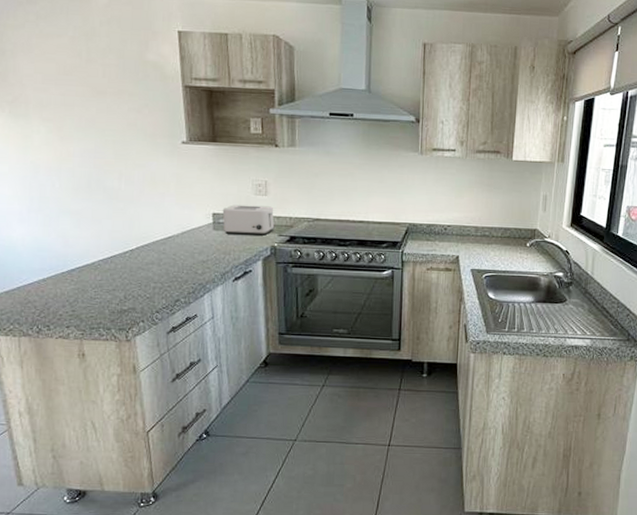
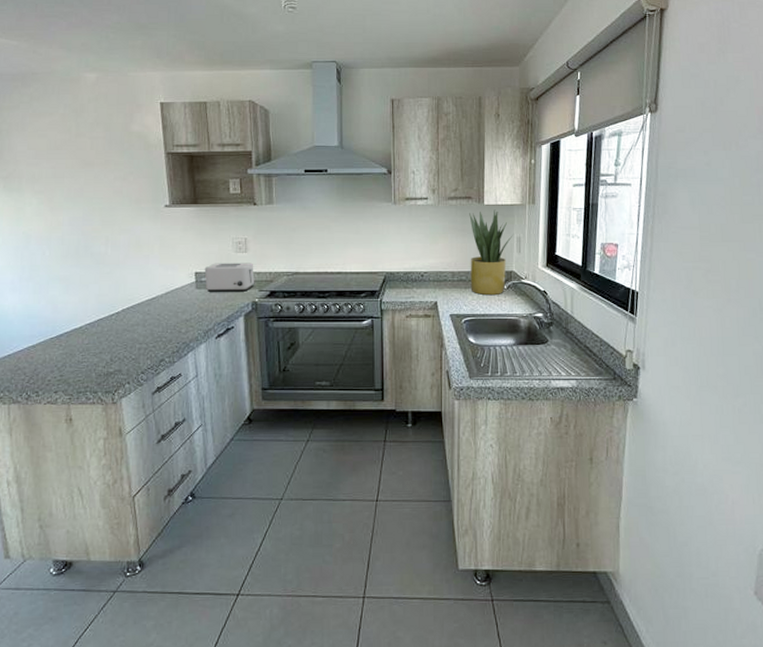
planter: none [493,166,539,253] -> present [469,209,513,296]

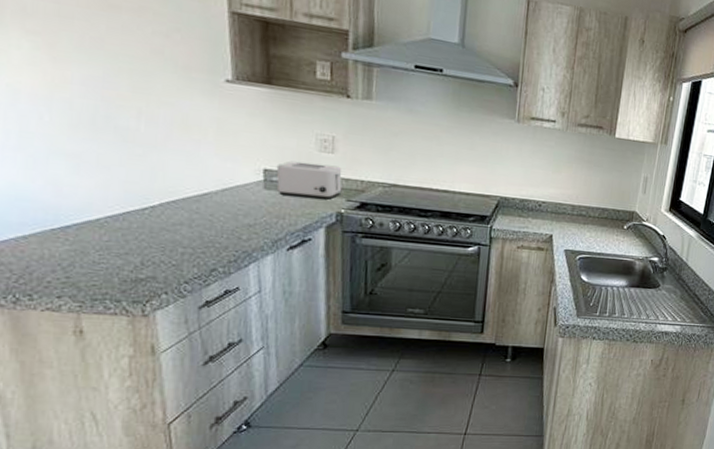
planter: present [469,209,513,296] -> none [589,144,640,235]

